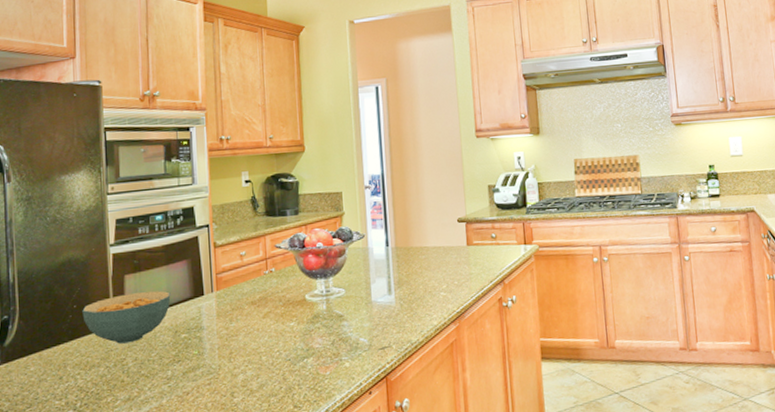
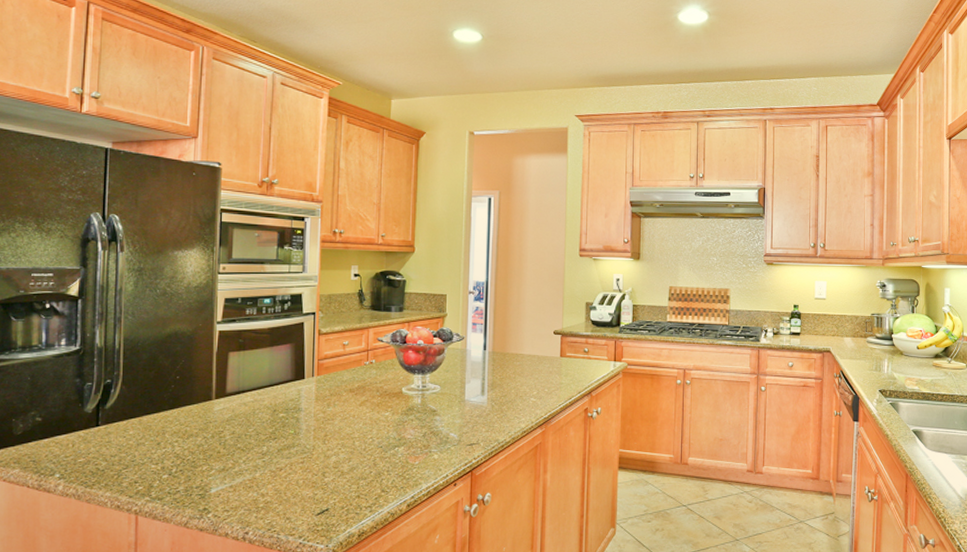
cereal bowl: present [82,290,171,344] -> none [184,370,272,417]

